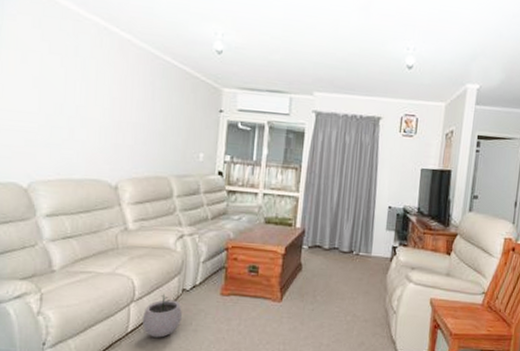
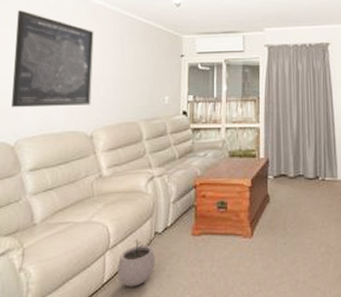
wall art: none [23,32,120,153] -> present [12,10,94,108]

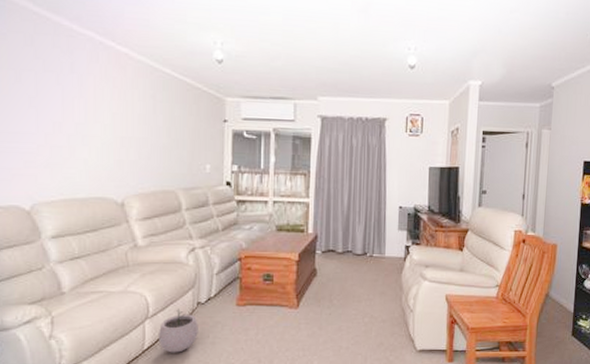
wall art: present [12,10,94,108] -> none [19,51,120,170]

